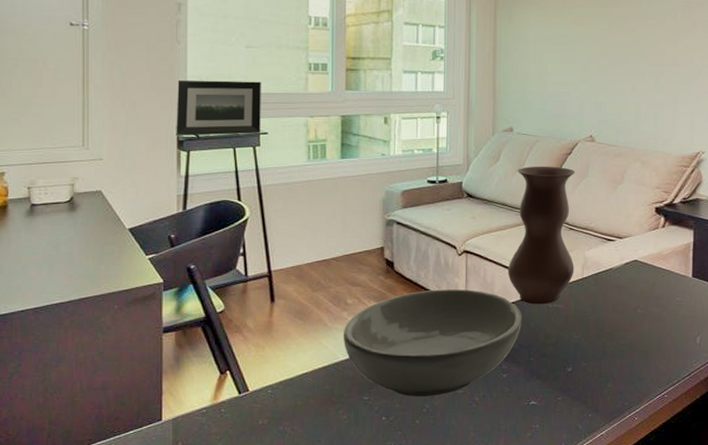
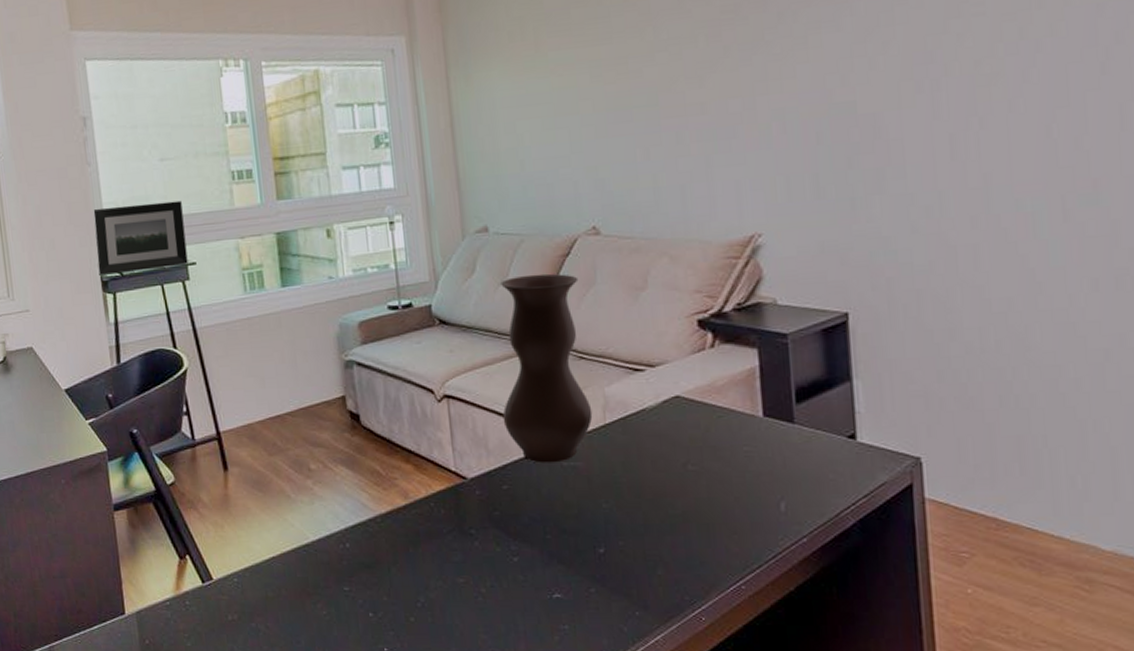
bowl: present [343,289,522,396] -> none [310,446,530,587]

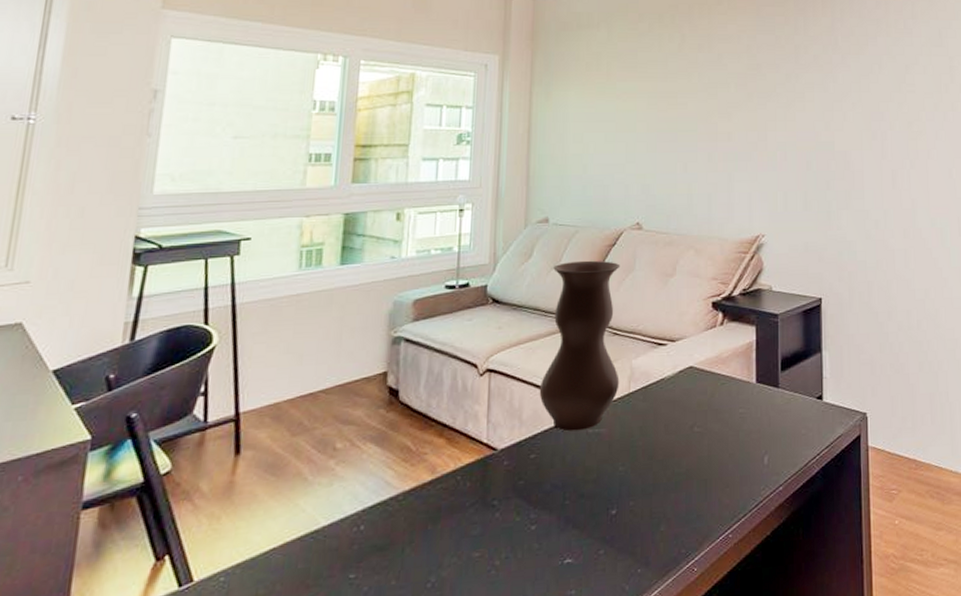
picture frame: present [93,200,188,275] -> none [132,177,248,247]

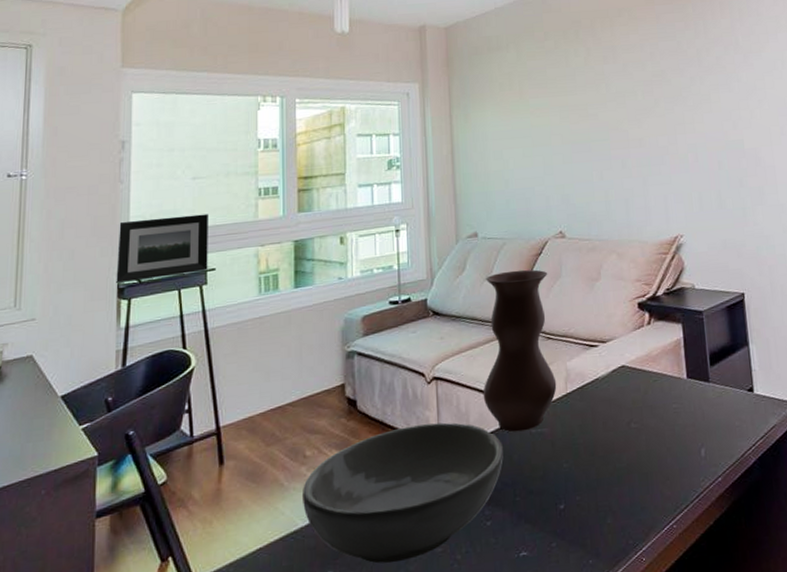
picture frame: none [132,177,248,247] -> present [116,214,208,283]
bowl: none [327,418,556,568] -> present [301,422,503,564]

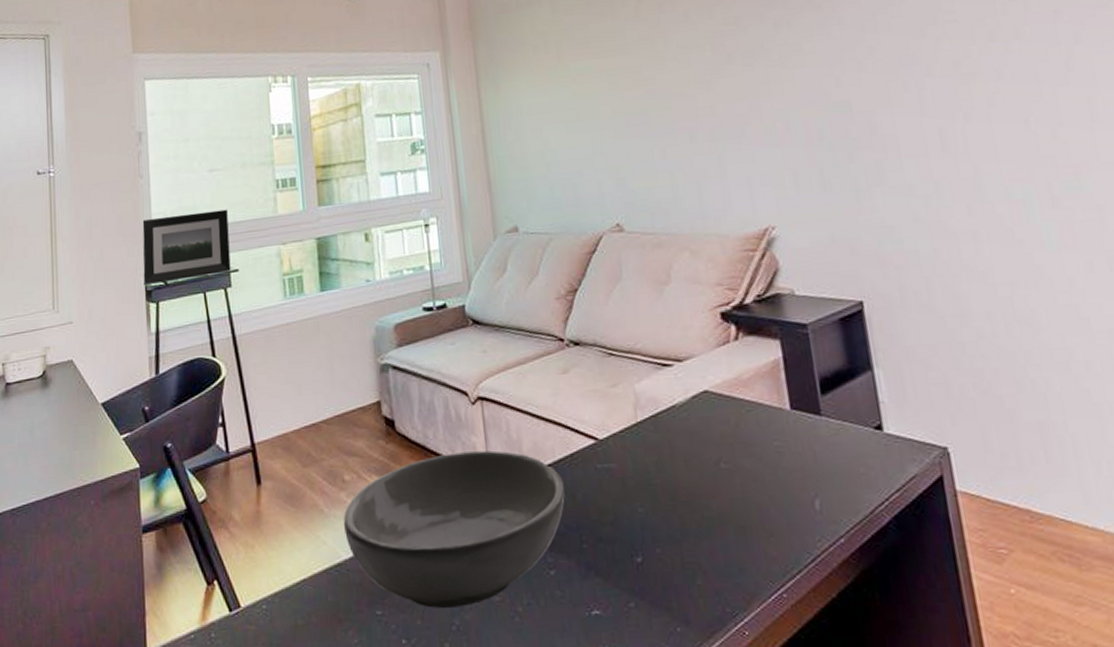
vase: present [483,269,557,432] -> none [531,270,625,466]

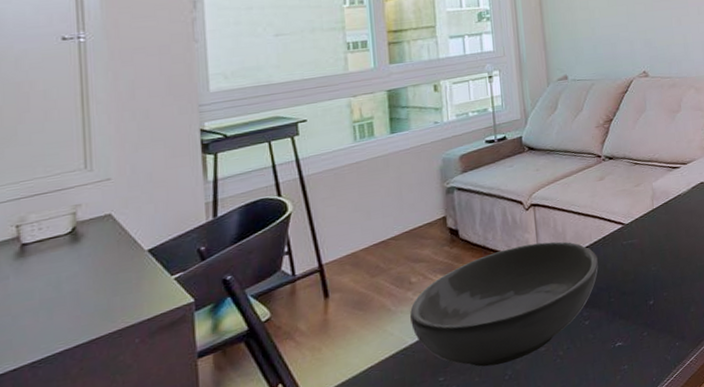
picture frame: present [142,209,231,285] -> none [197,68,299,139]

